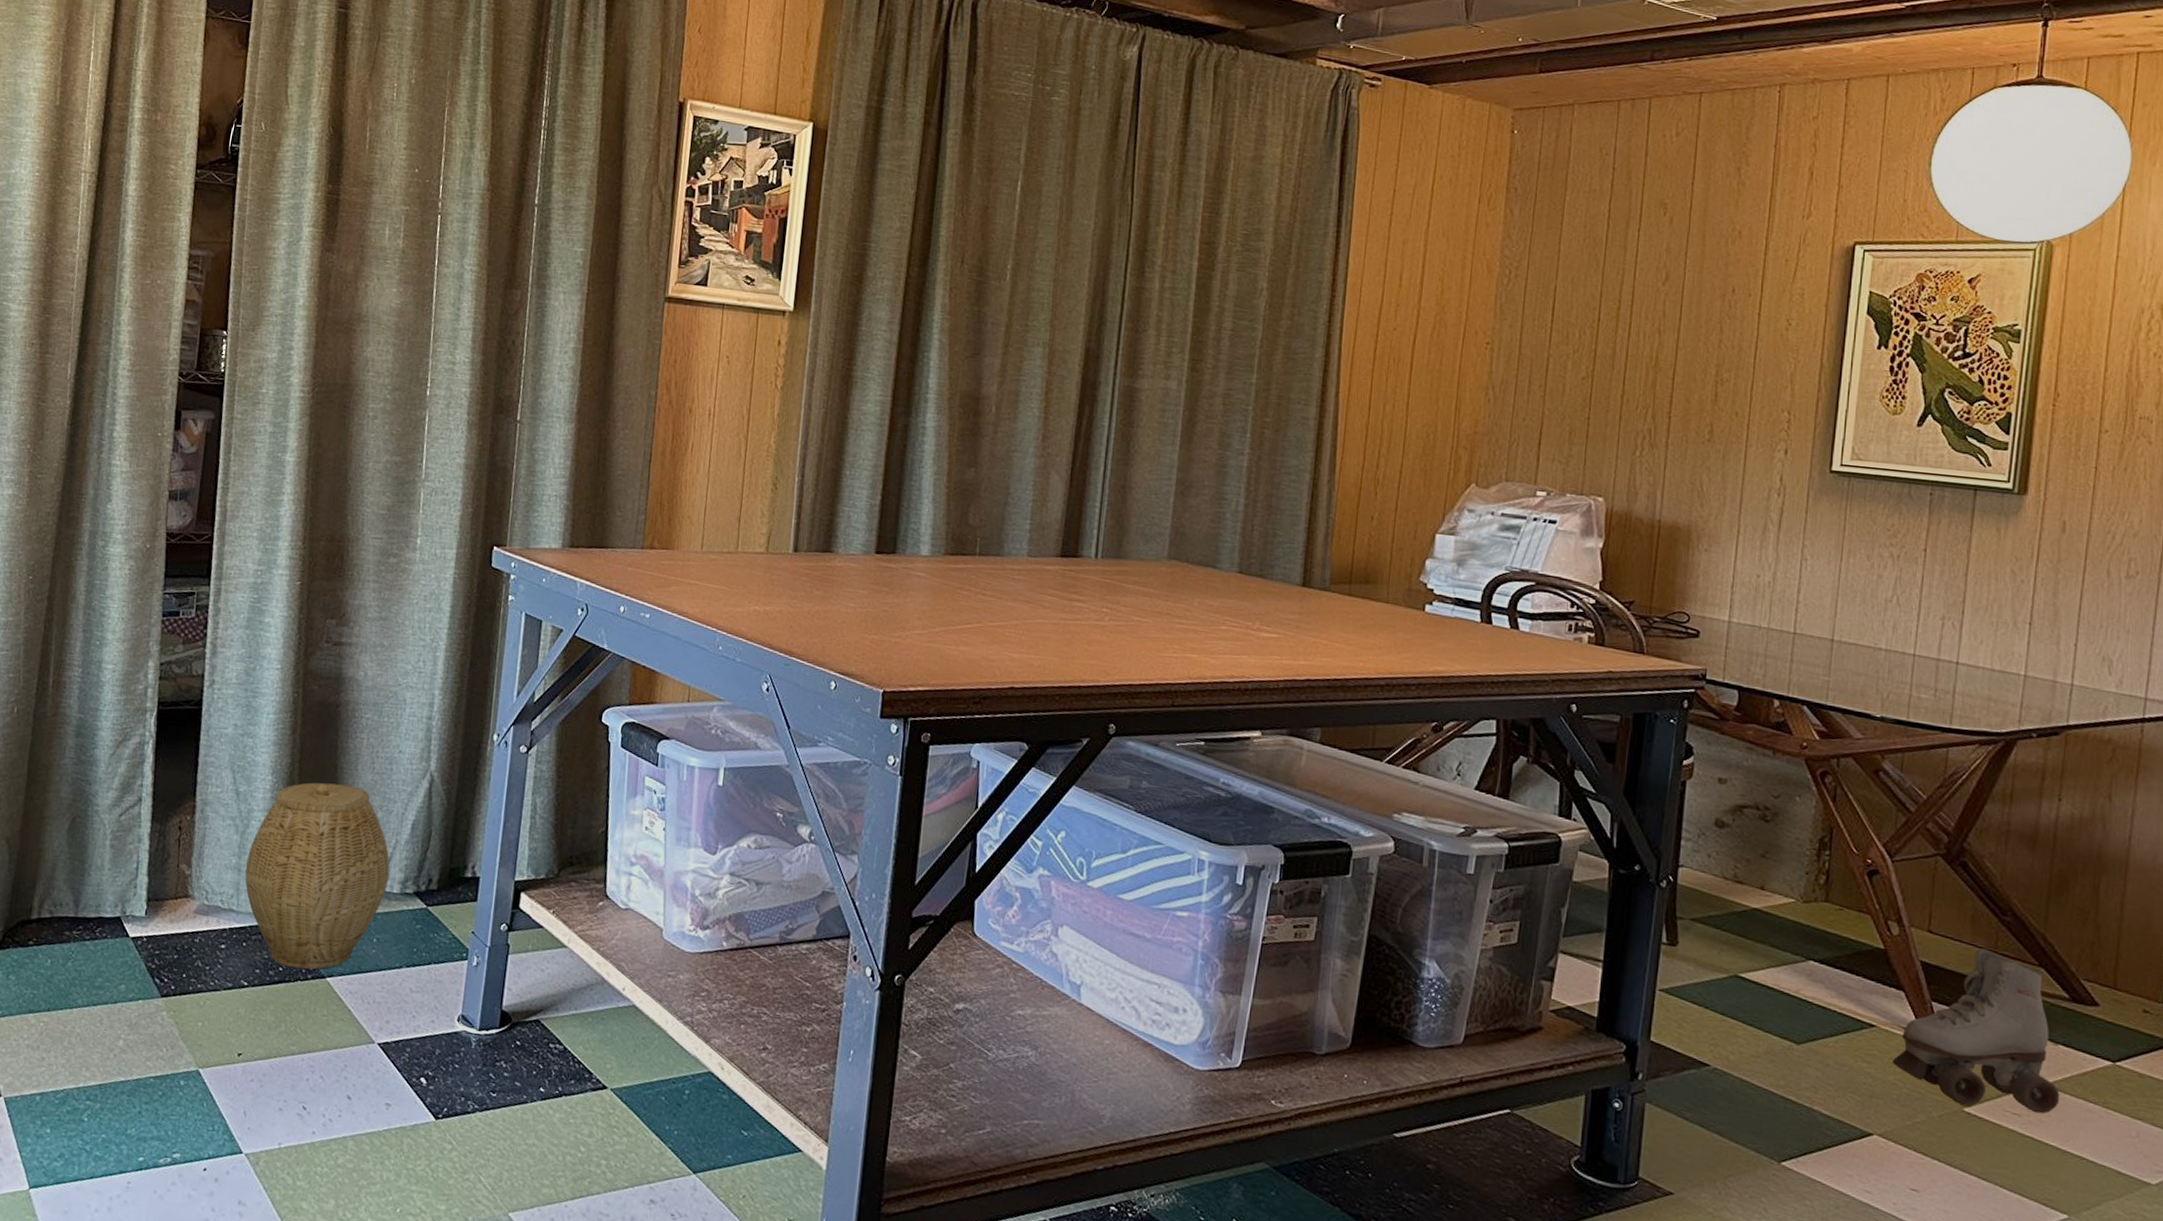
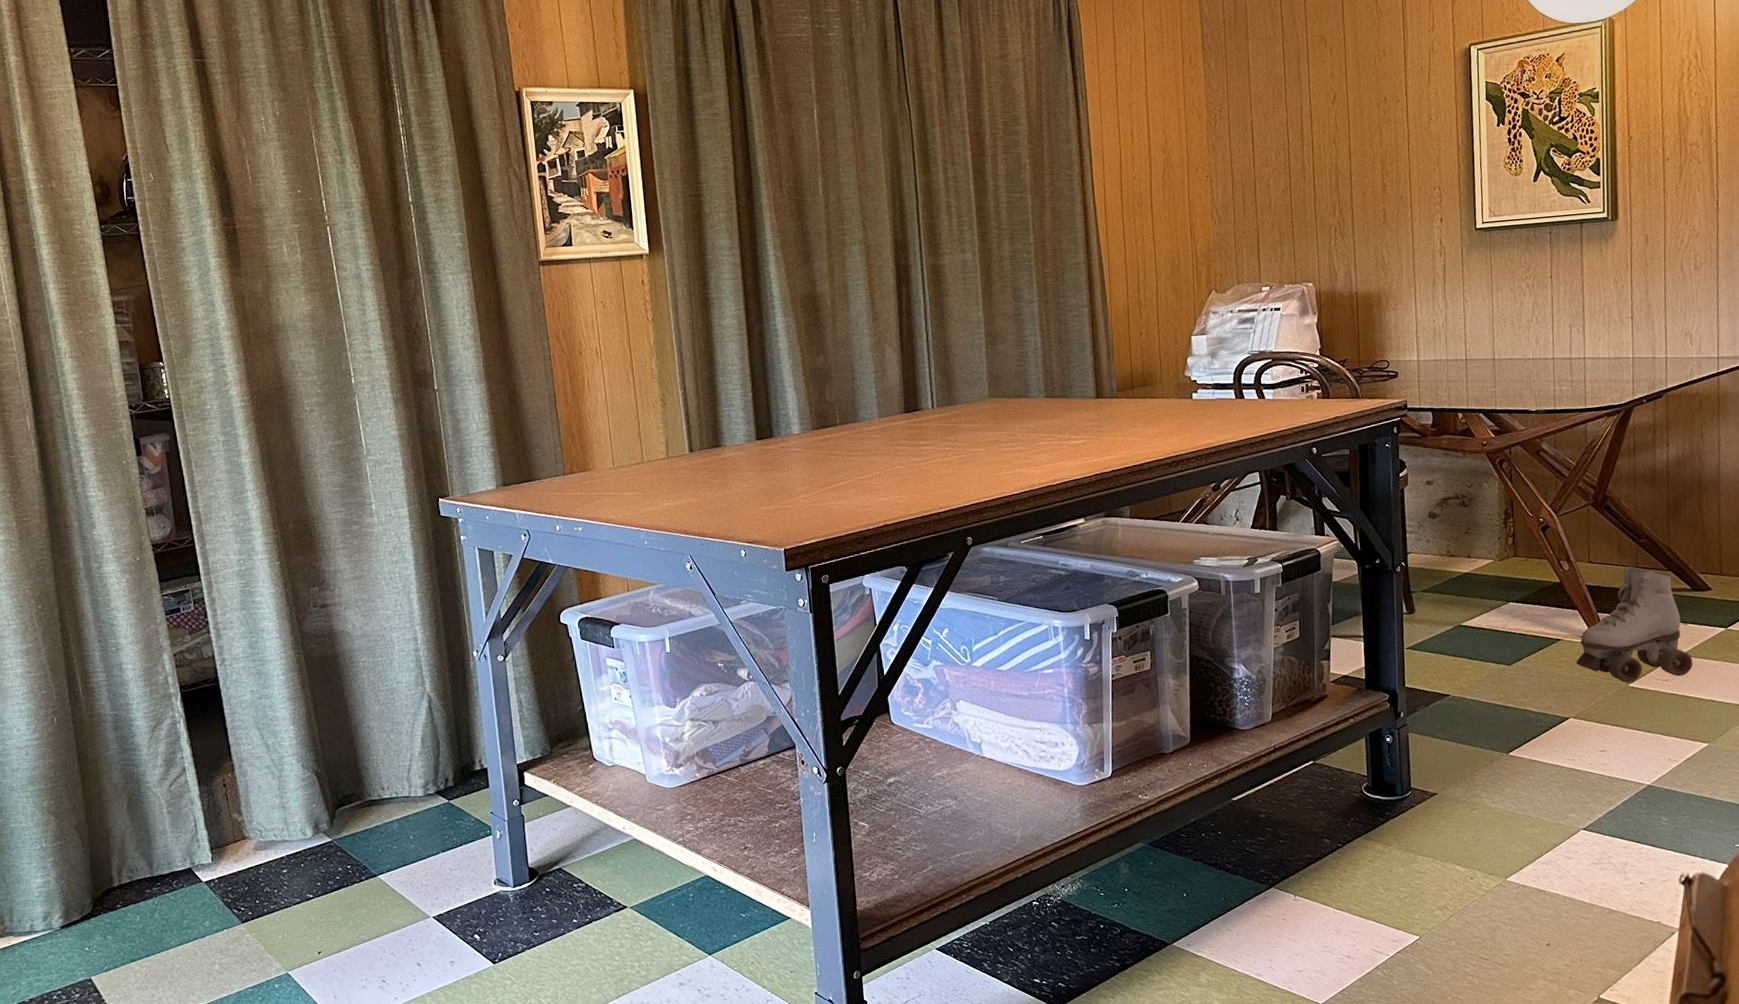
woven basket: present [245,782,390,970] -> none [288,719,412,875]

